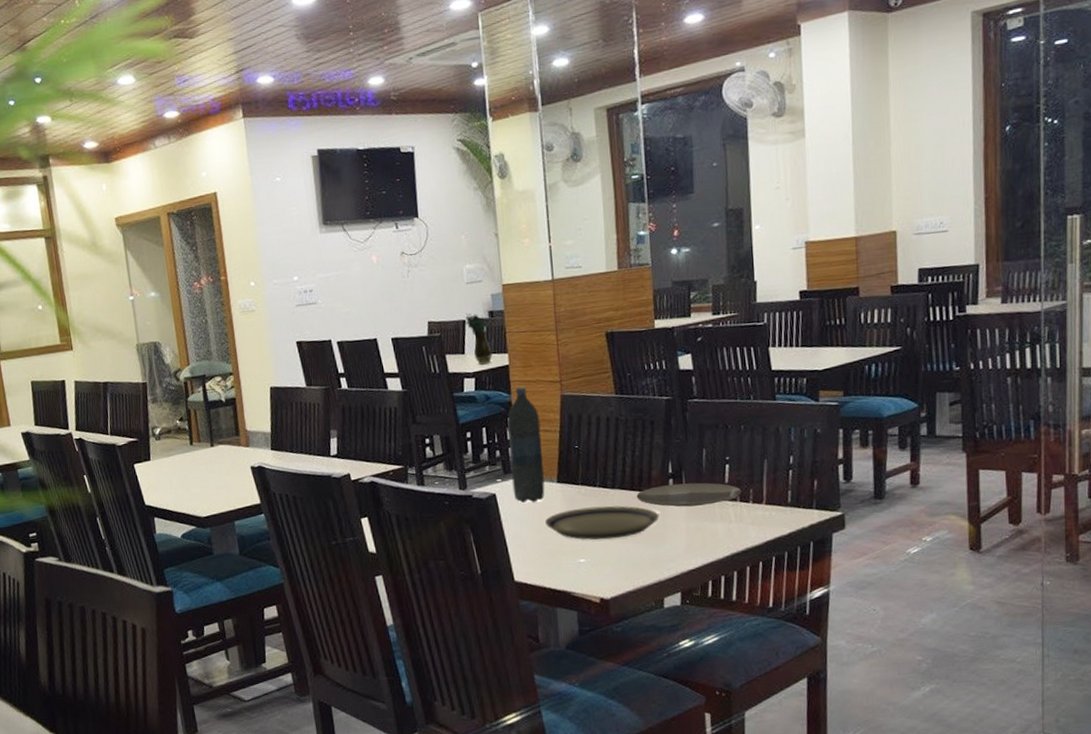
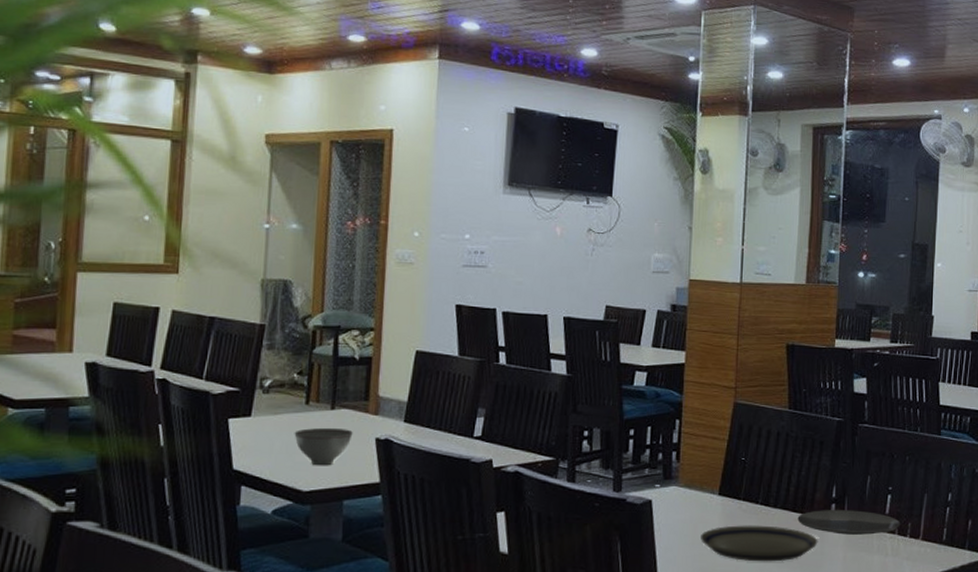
bowl: none [186,461,232,494] -> present [294,427,353,465]
vase: present [465,313,493,365] -> none [645,303,669,359]
water bottle: present [507,386,545,504] -> none [670,388,709,514]

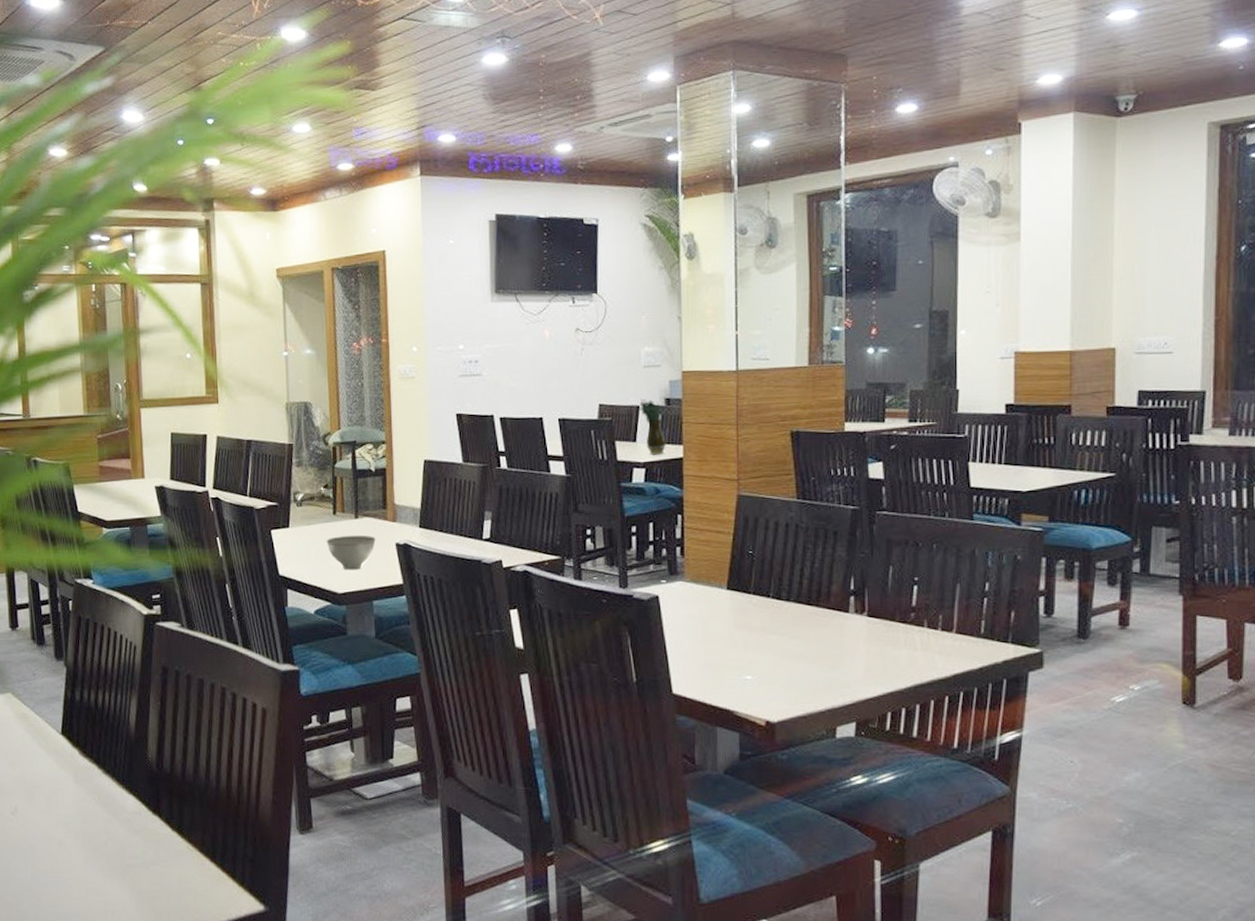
vase: none [645,303,669,359] -> present [639,398,666,455]
plate: present [701,525,818,562] -> none [711,619,837,657]
plate: present [797,510,900,535] -> none [813,602,930,628]

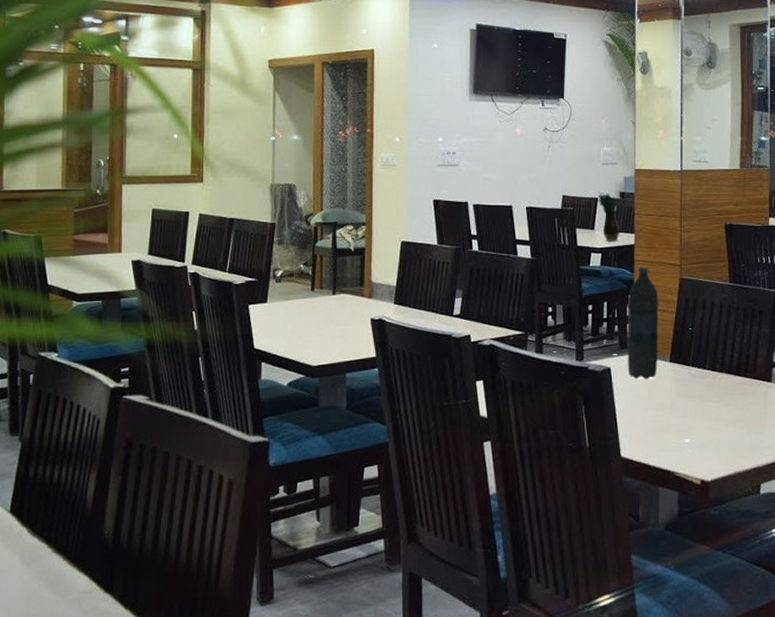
bowl: present [326,535,376,569] -> none [303,310,352,343]
water bottle: none [676,482,714,609] -> present [627,266,659,380]

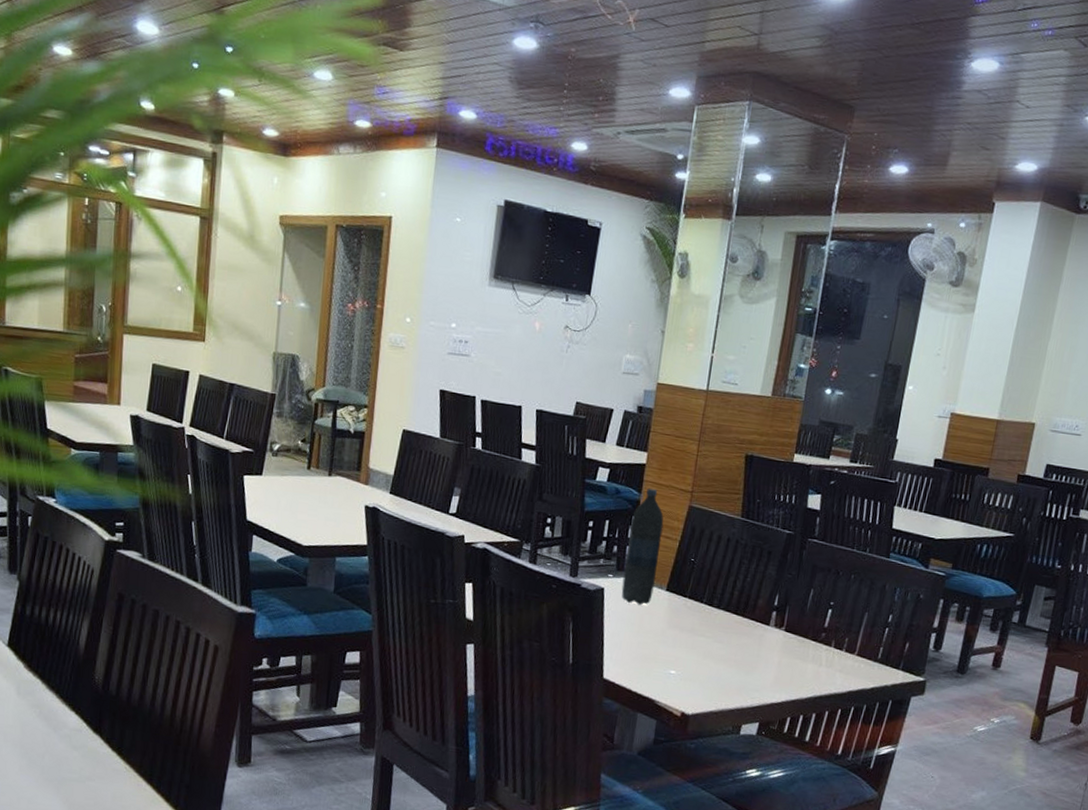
vase: present [598,191,620,242] -> none [613,402,633,458]

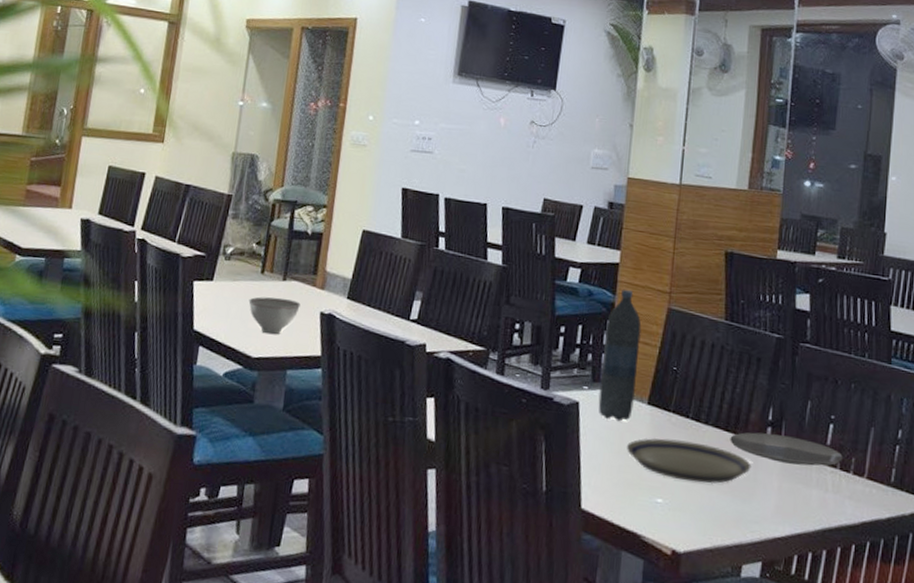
bowl: none [297,490,346,525] -> present [248,296,301,334]
plate: none [646,619,756,658] -> present [627,438,752,484]
plate: none [738,615,838,645] -> present [730,432,843,466]

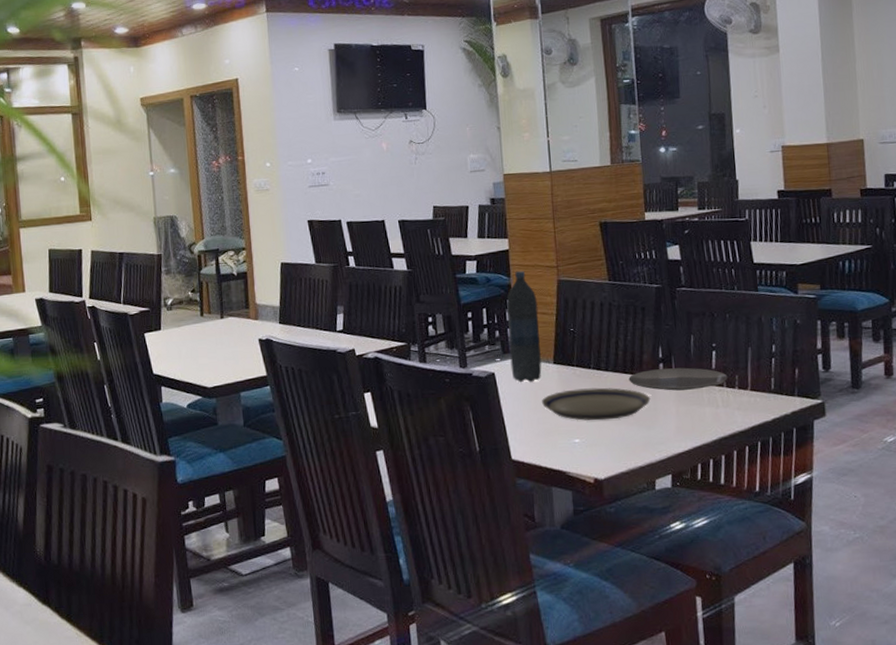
bowl: present [248,296,301,334] -> none [195,333,240,365]

